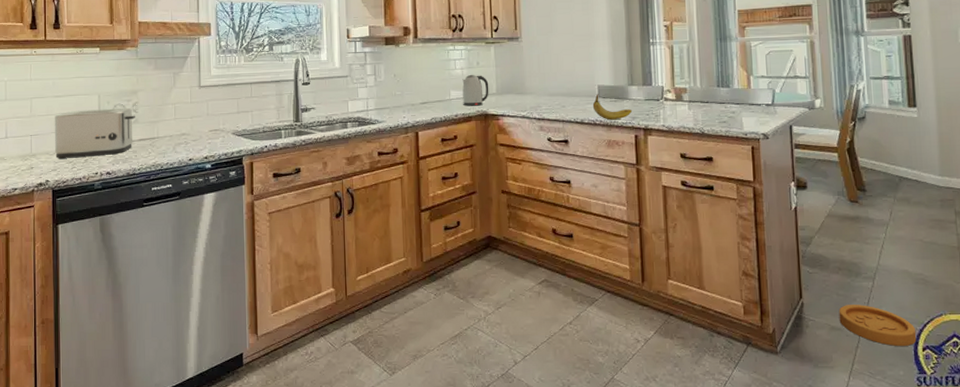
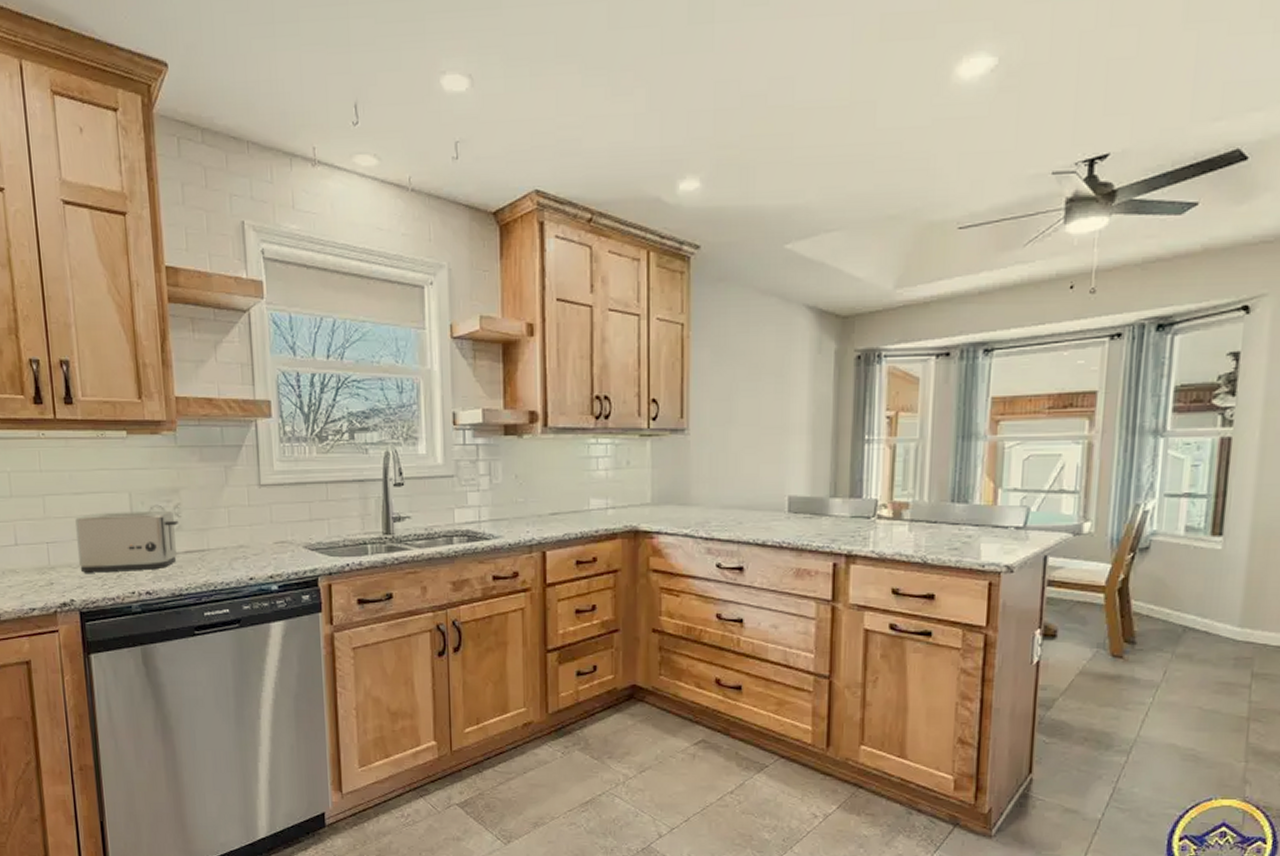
kettle: present [462,74,489,106] -> none [606,477,642,520]
fruit: present [592,94,633,120] -> none [779,507,833,543]
pet bowl: present [838,305,917,347] -> none [1076,783,1175,836]

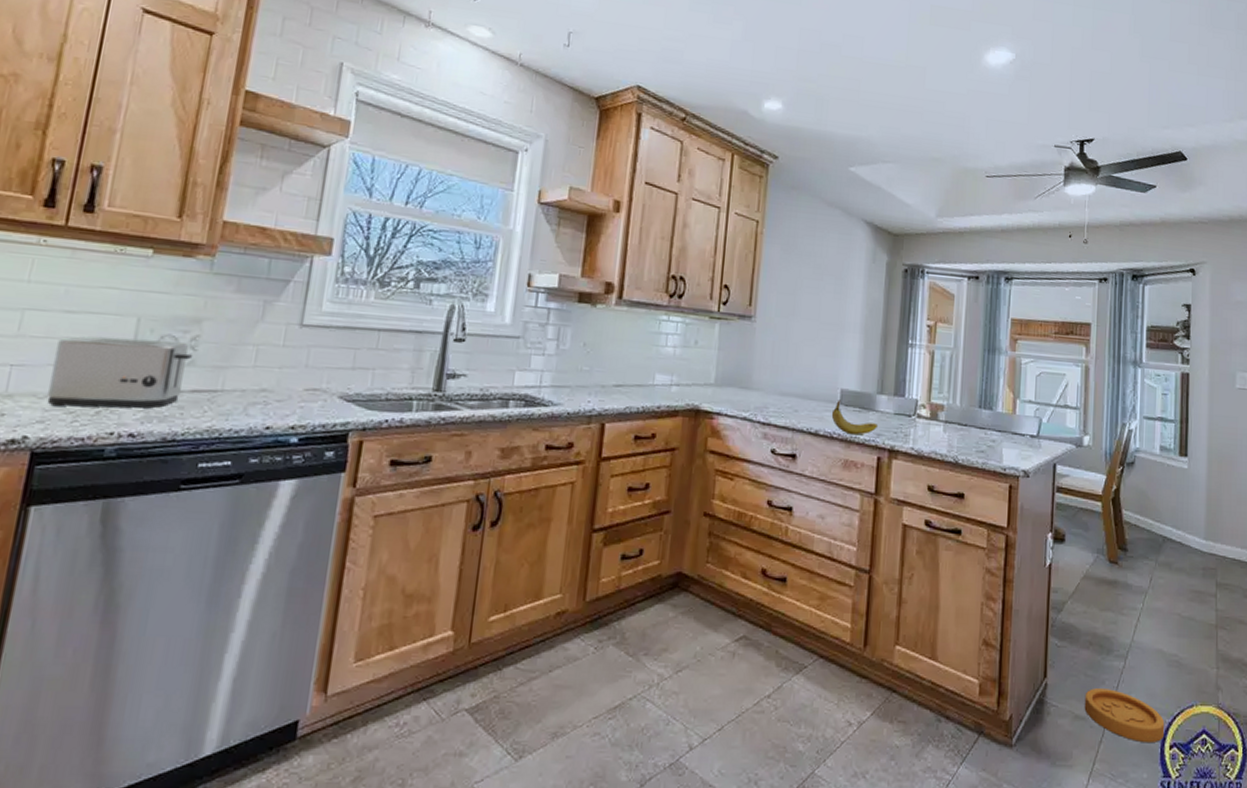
fruit: none [779,507,833,543] -> present [831,400,879,436]
pet bowl: none [1076,783,1175,836] -> present [1084,688,1165,744]

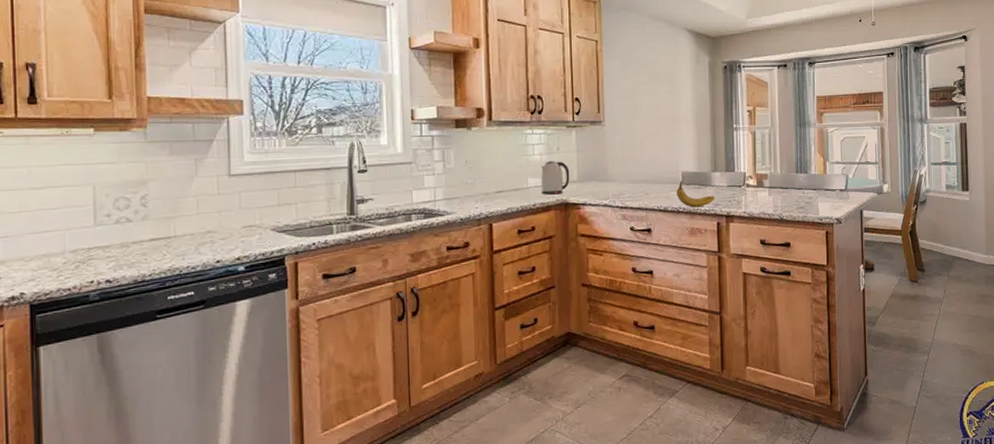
toaster: present [47,336,193,409] -> none [31,201,146,267]
kettle: none [670,355,707,398] -> present [541,160,570,195]
pet bowl: present [1084,688,1165,744] -> none [898,378,963,415]

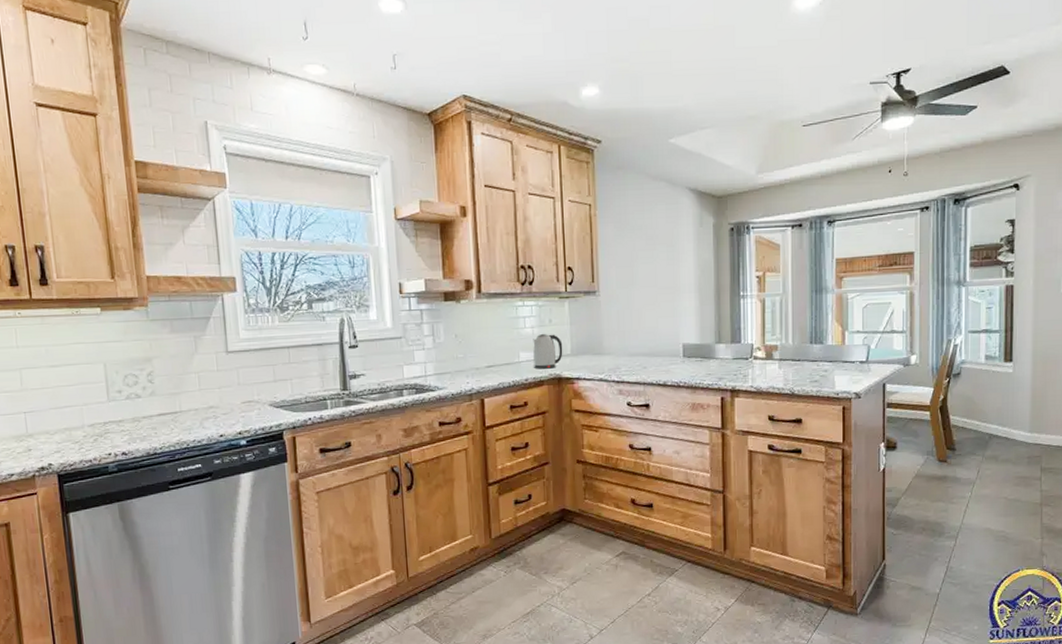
fruit: present [676,180,716,208] -> none [676,353,720,382]

